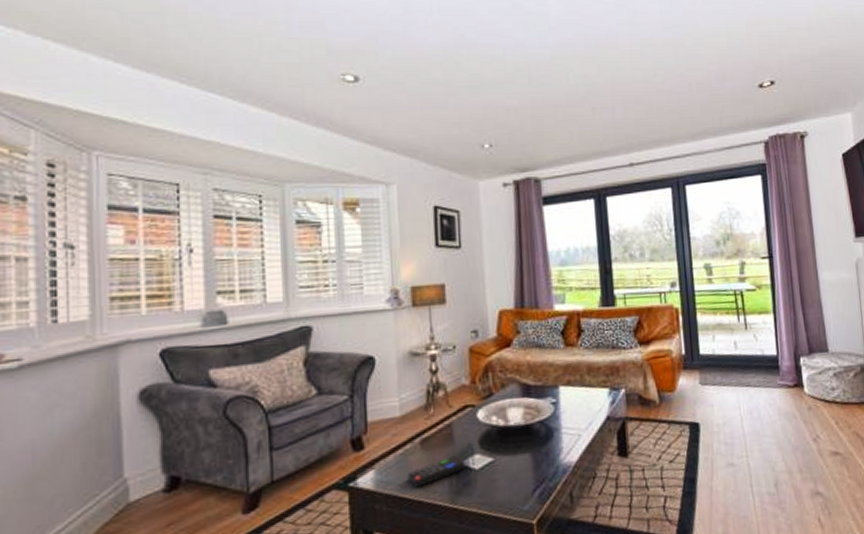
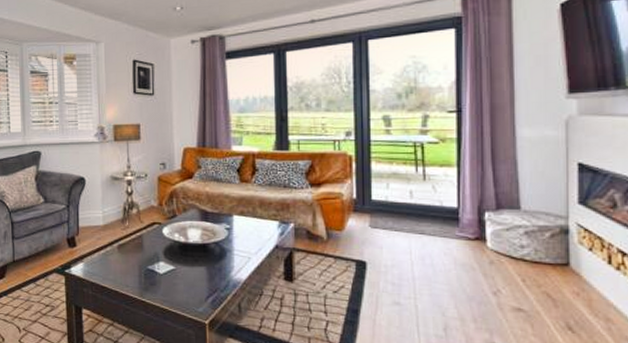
remote control: present [407,455,466,488] -> none [107,260,152,281]

